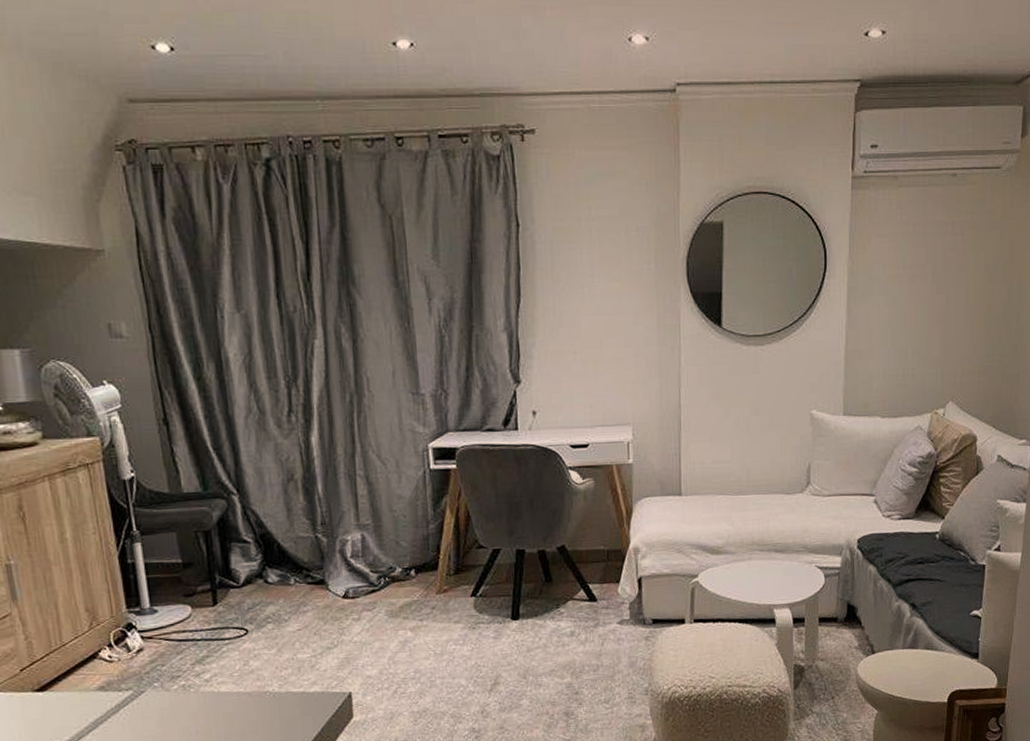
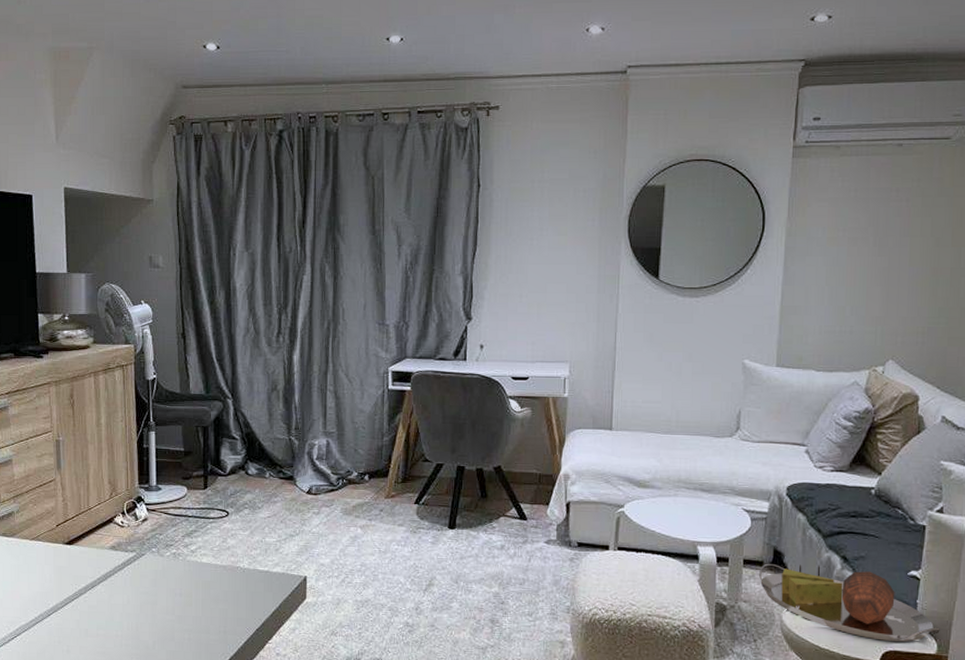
serving tray: none [834,615,999,682] -> present [759,563,940,643]

